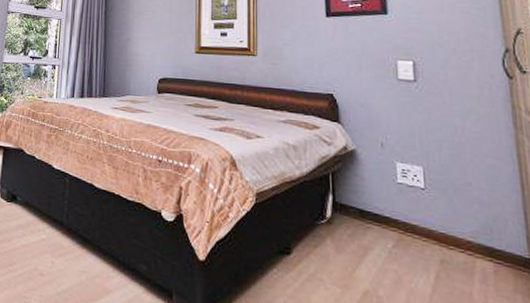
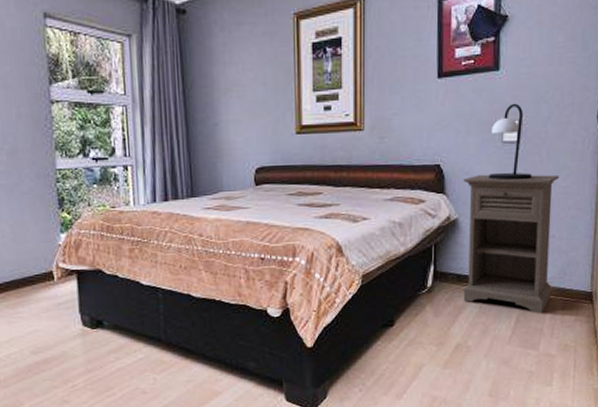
nightstand: none [358,108,477,275] -> present [463,174,559,314]
table lamp: none [385,44,436,120] -> present [488,103,532,181]

